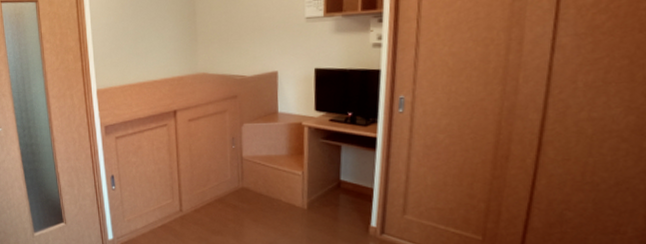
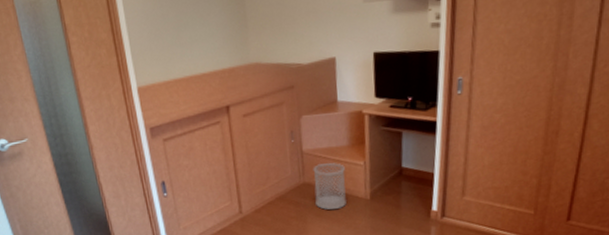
wastebasket: none [251,171,283,217] -> present [313,163,346,210]

